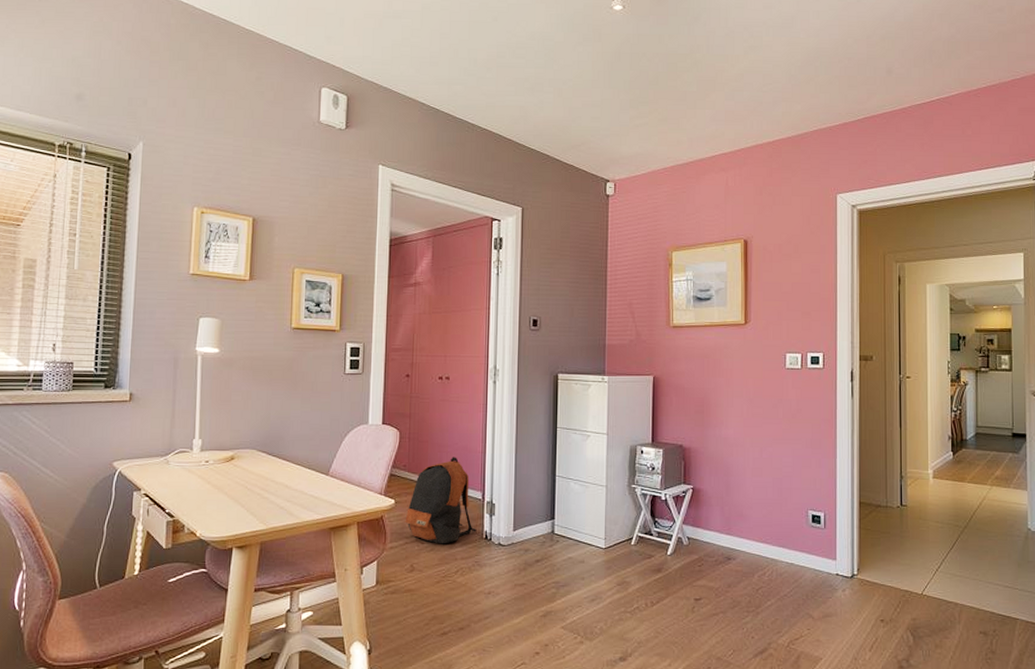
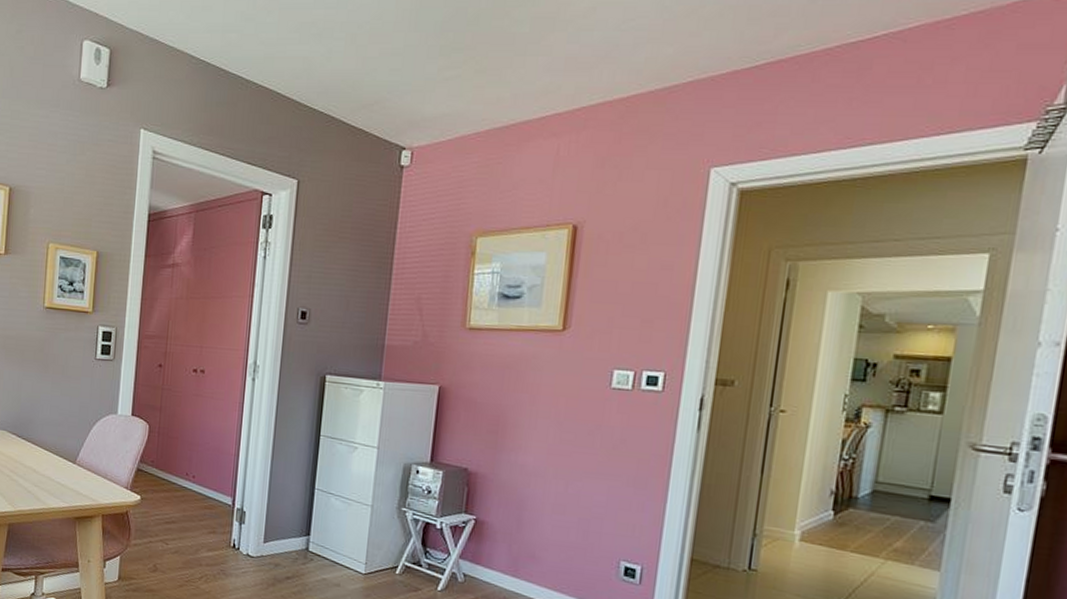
backpack: present [405,457,477,544] -> none [150,457,225,548]

